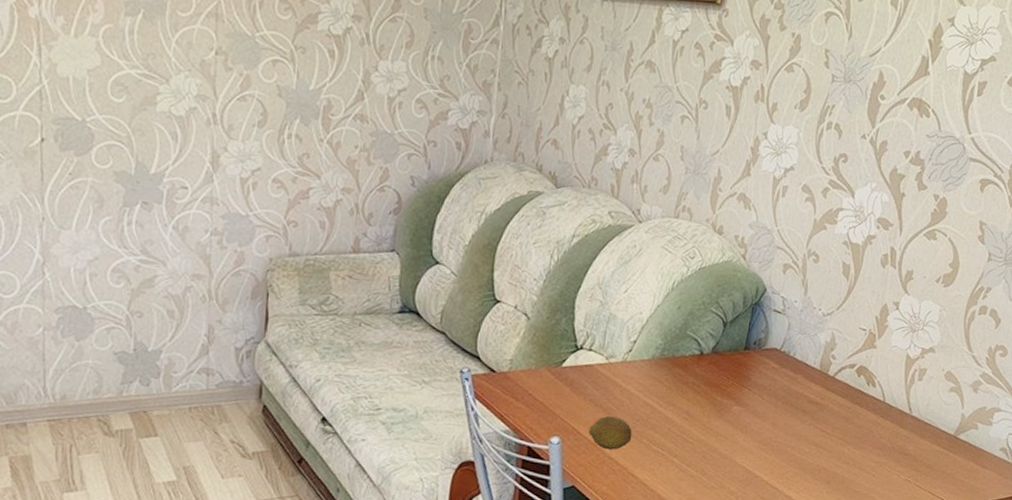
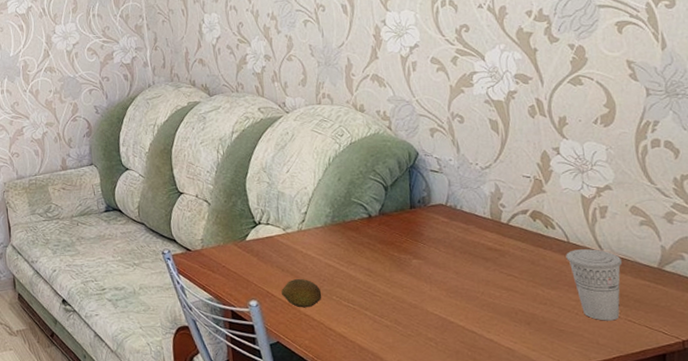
cup: none [878,410,926,485] -> present [566,249,623,321]

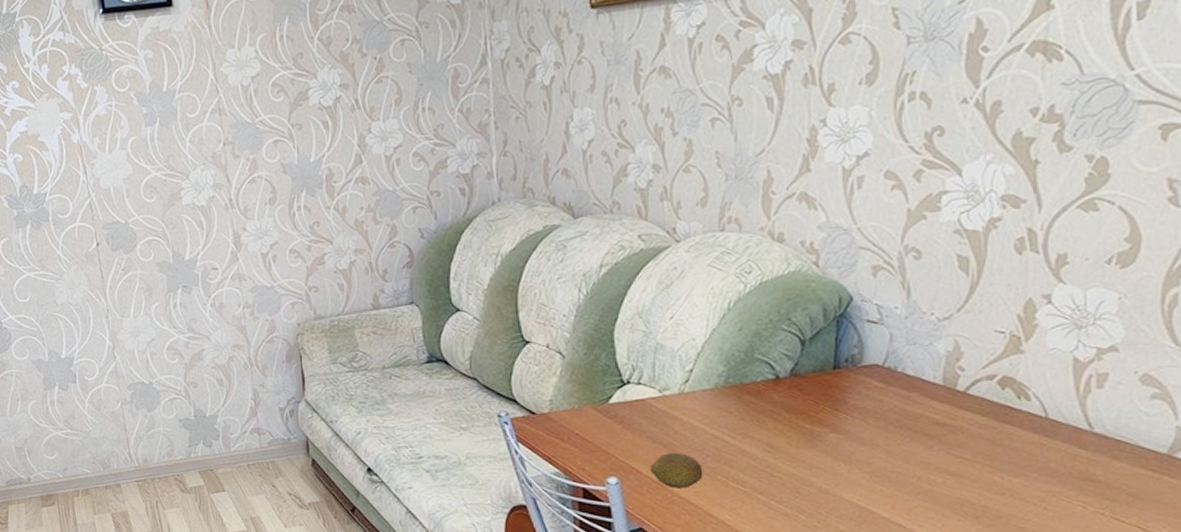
cup: present [566,249,623,321] -> none [1040,427,1119,519]

